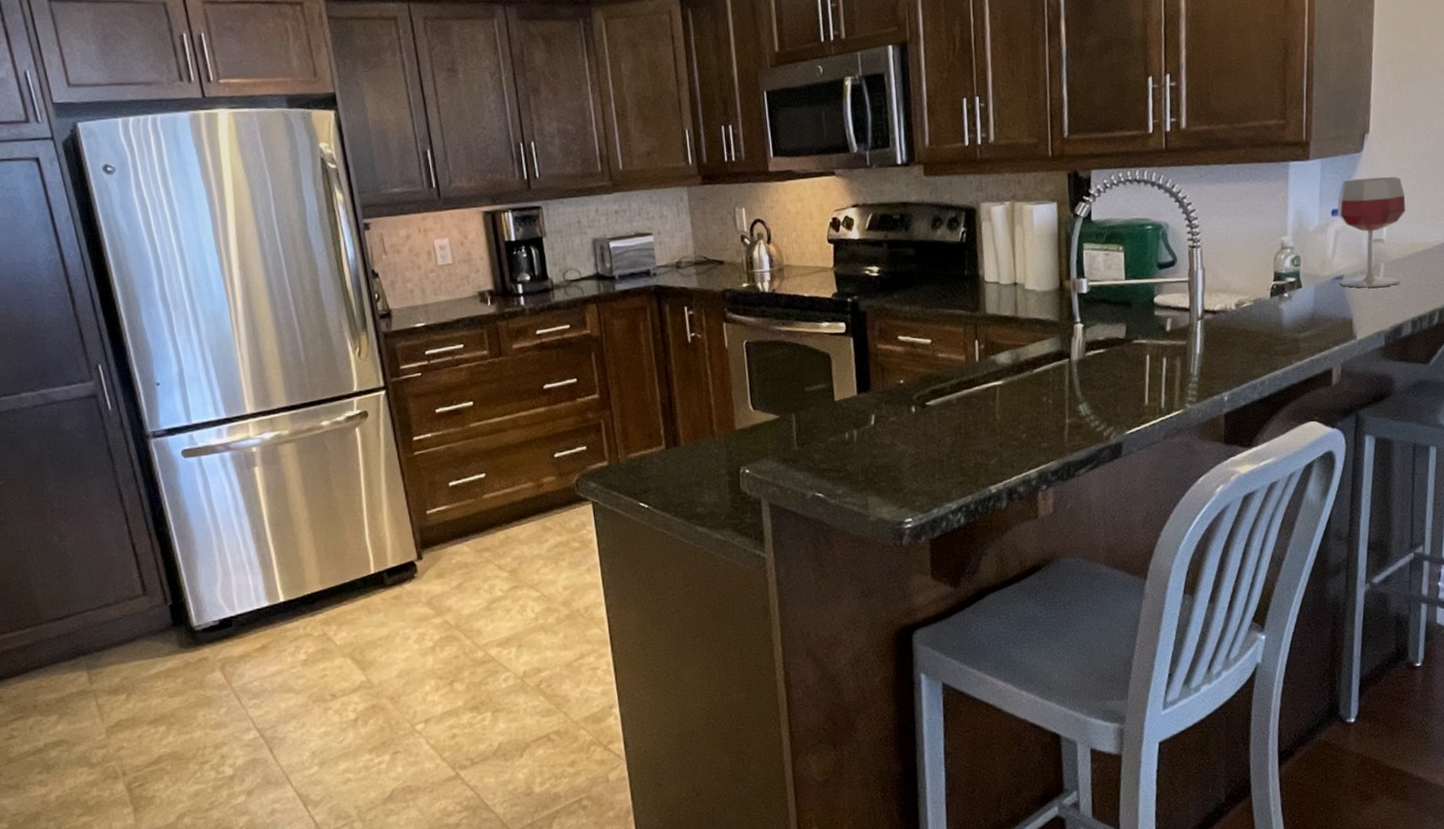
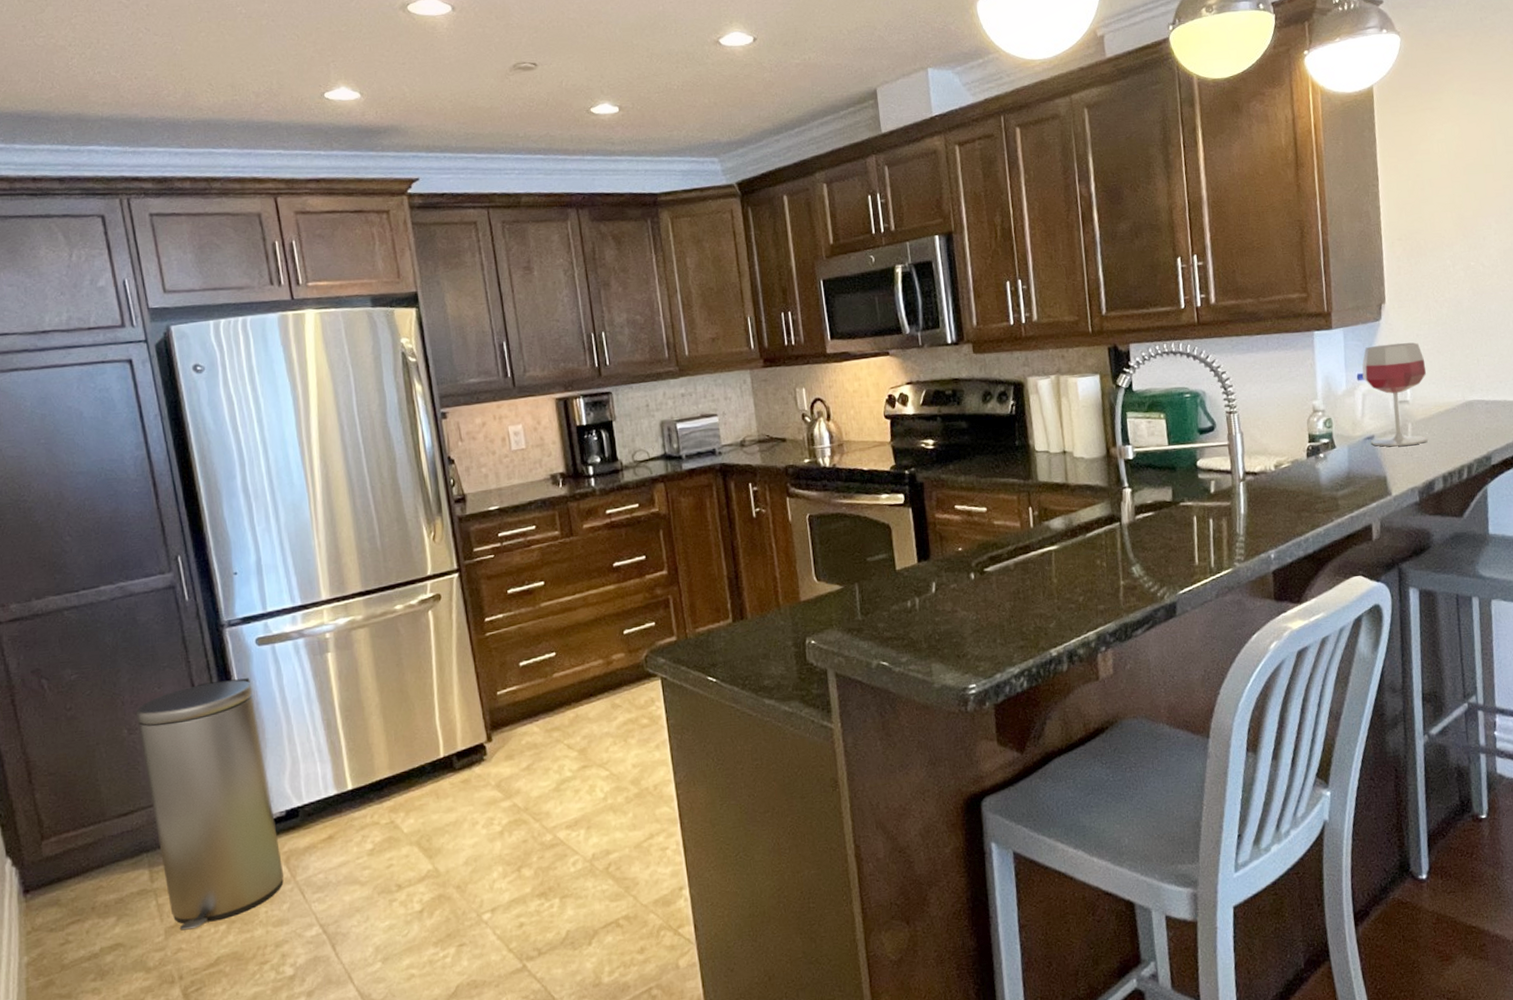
pedal bin: none [65,489,220,731] -> present [135,678,284,932]

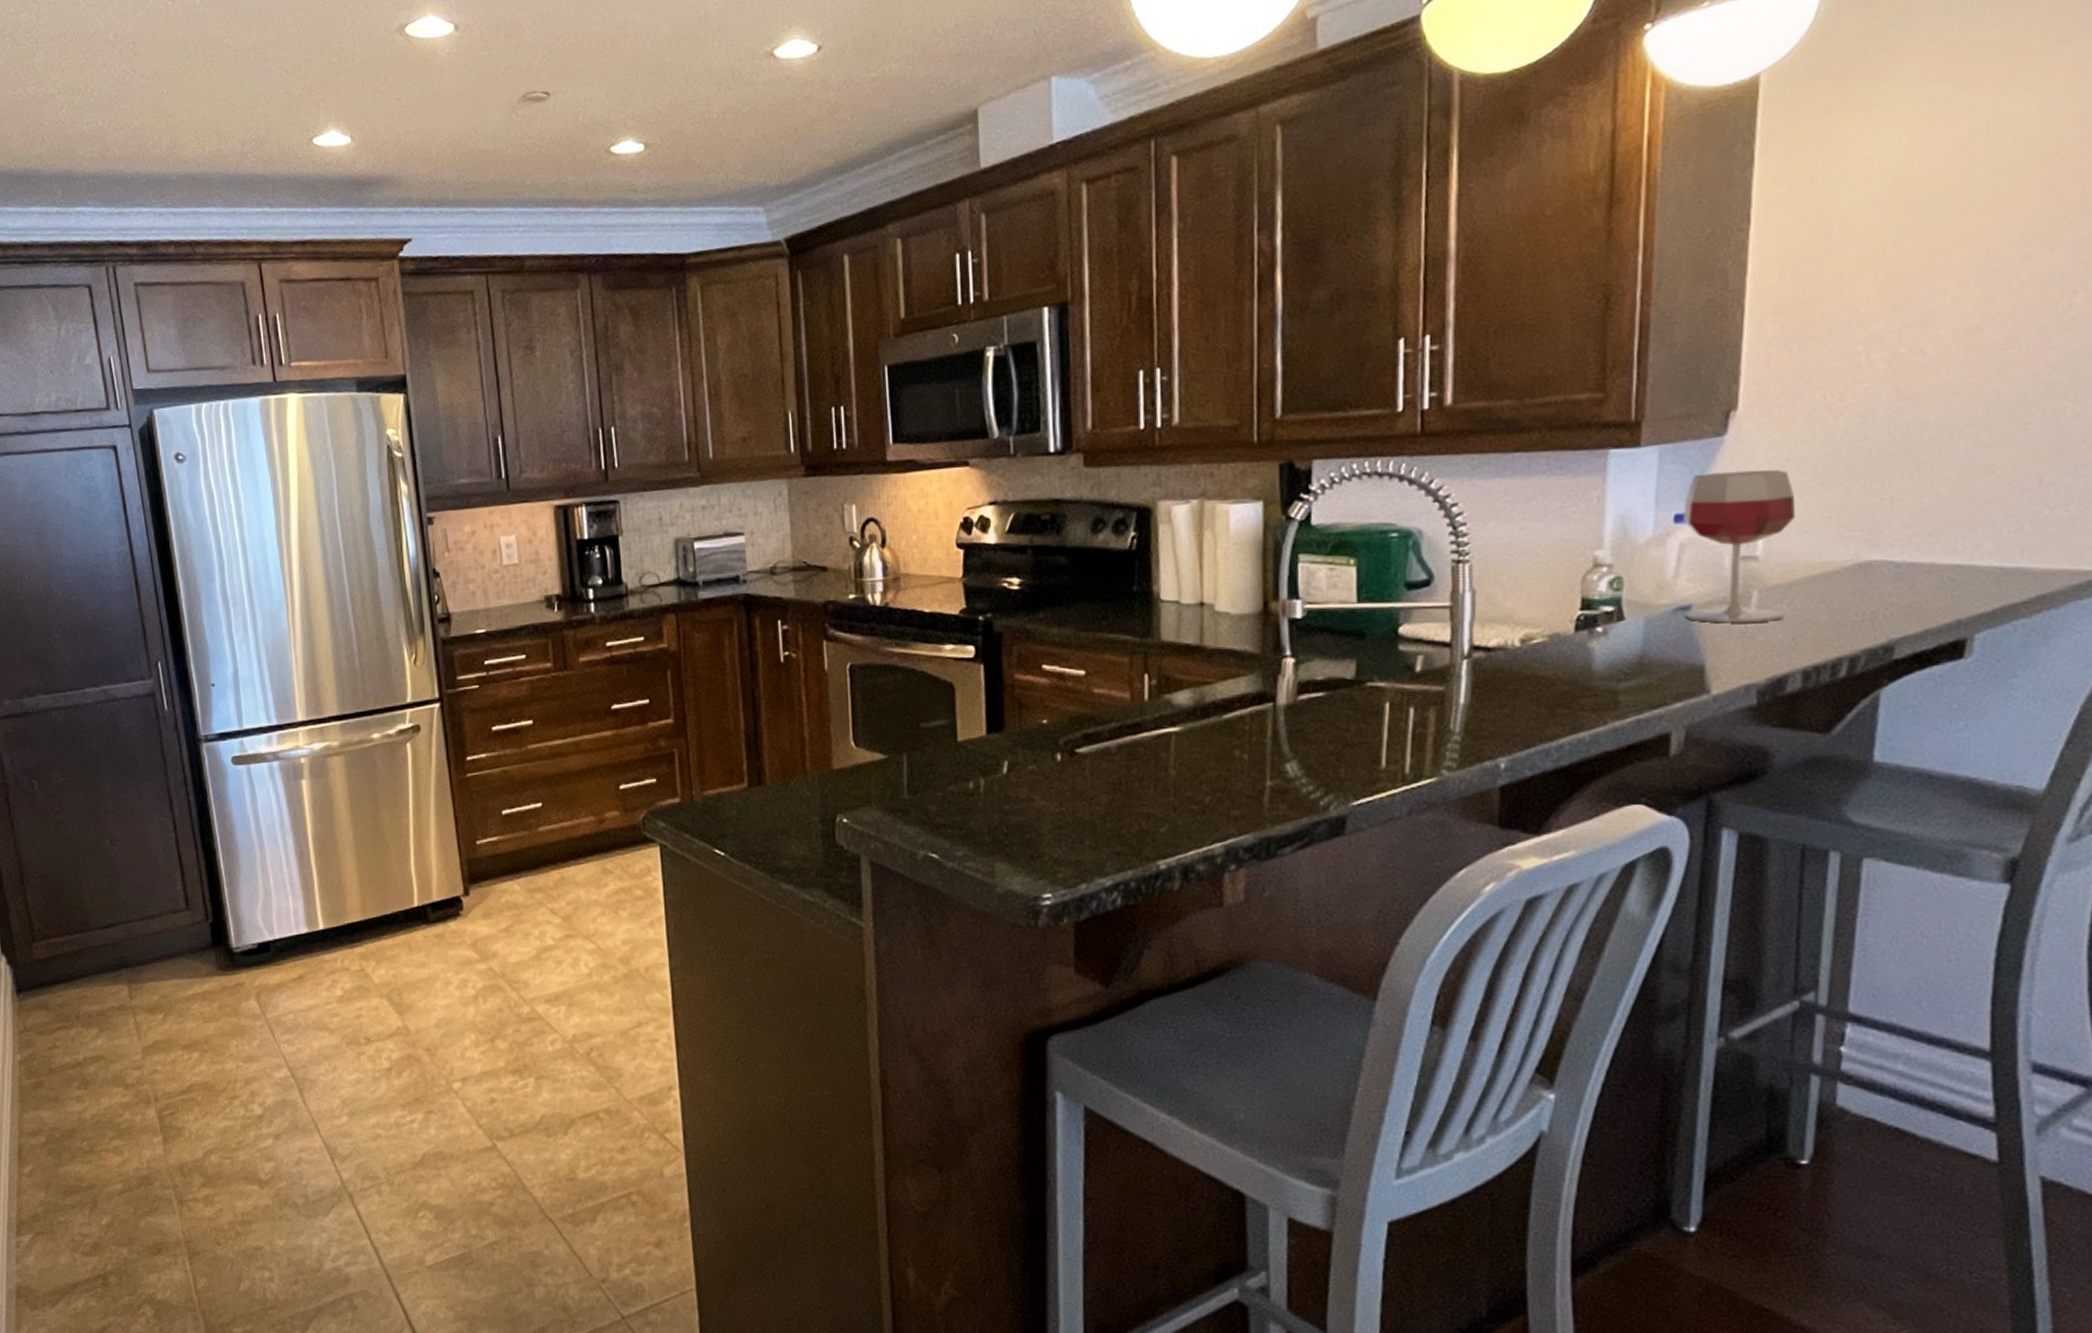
pedal bin: present [135,678,284,932] -> none [117,798,254,1054]

